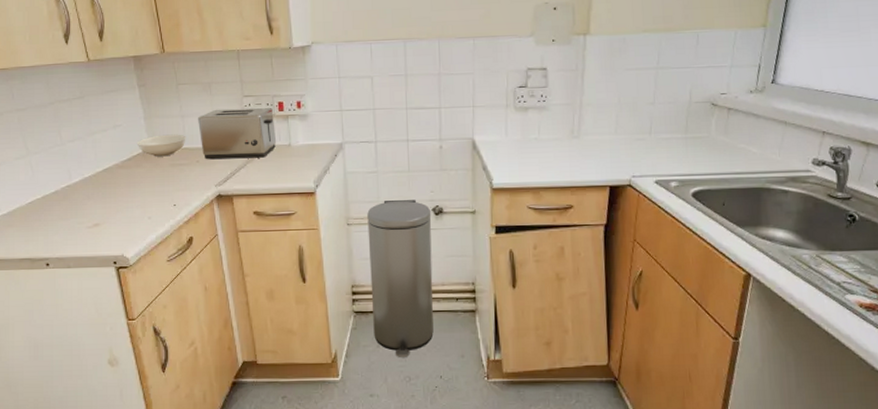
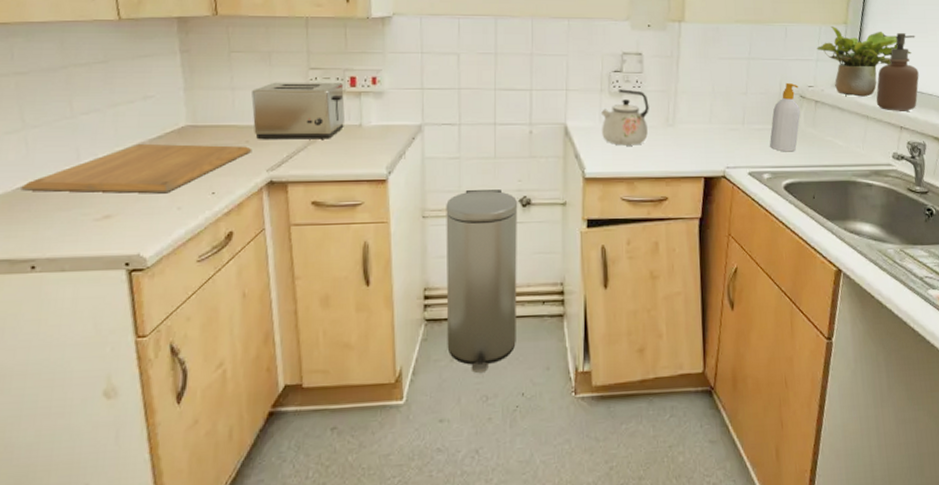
chopping board: none [32,165,202,206] -> present [20,143,253,194]
bowl: present [136,134,186,157] -> none [171,109,235,135]
kettle: none [507,103,554,158] -> present [601,89,649,146]
soap bottle: none [678,90,711,160] -> present [770,82,800,152]
potted plant: none [731,30,840,103] -> present [816,27,912,97]
soap dispenser: none [796,32,848,116] -> present [876,32,919,111]

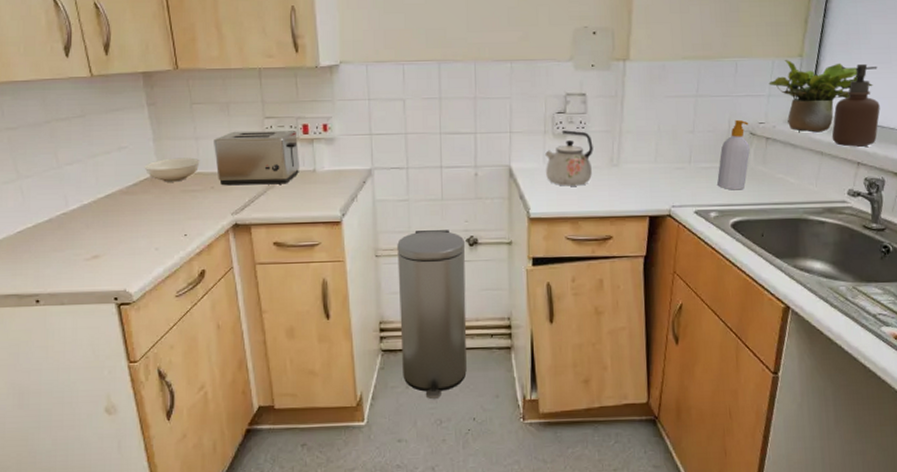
chopping board: present [20,143,253,194] -> none [21,190,218,236]
bowl: none [171,109,235,135] -> present [144,157,200,182]

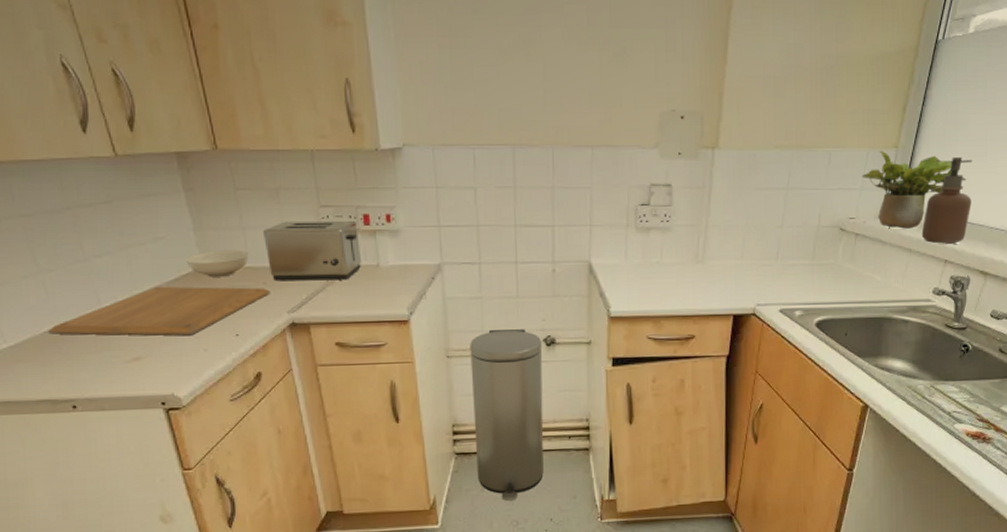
chopping board: none [21,190,218,236] -> present [48,286,271,336]
kettle: present [545,130,593,186] -> none [627,224,678,284]
soap bottle: present [717,119,750,190] -> none [804,214,839,288]

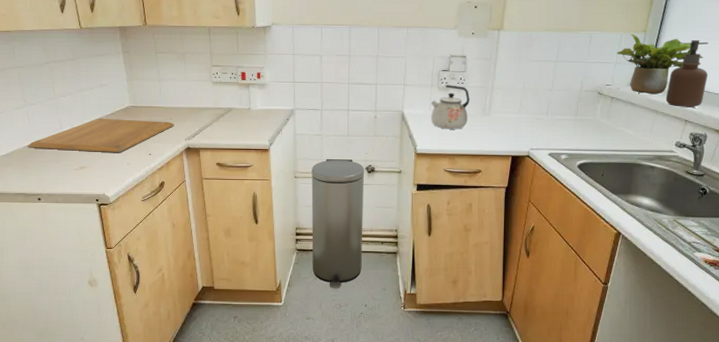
bowl: present [185,250,249,277] -> none [119,94,162,113]
toaster: present [263,220,362,282] -> none [173,75,239,118]
kettle: none [627,224,678,284] -> present [430,85,470,130]

